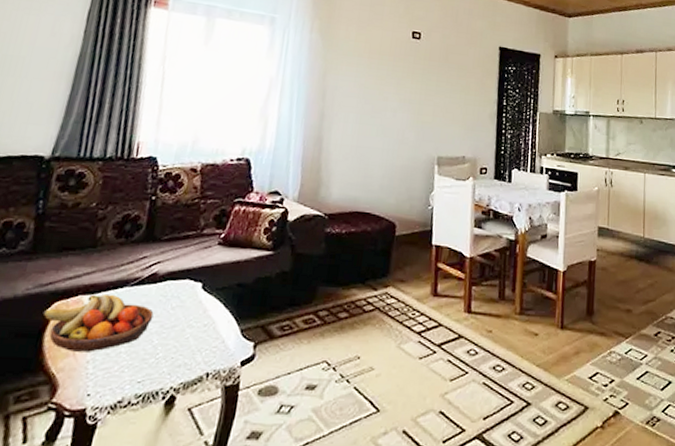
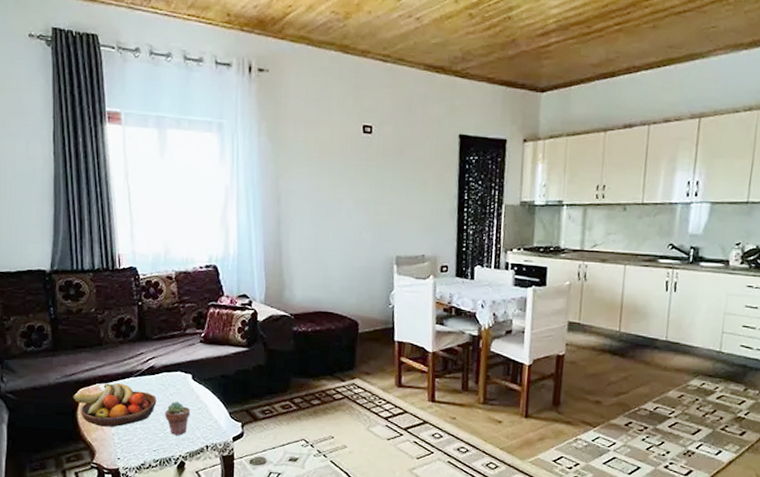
potted succulent: none [160,317,194,361] -> present [165,402,191,435]

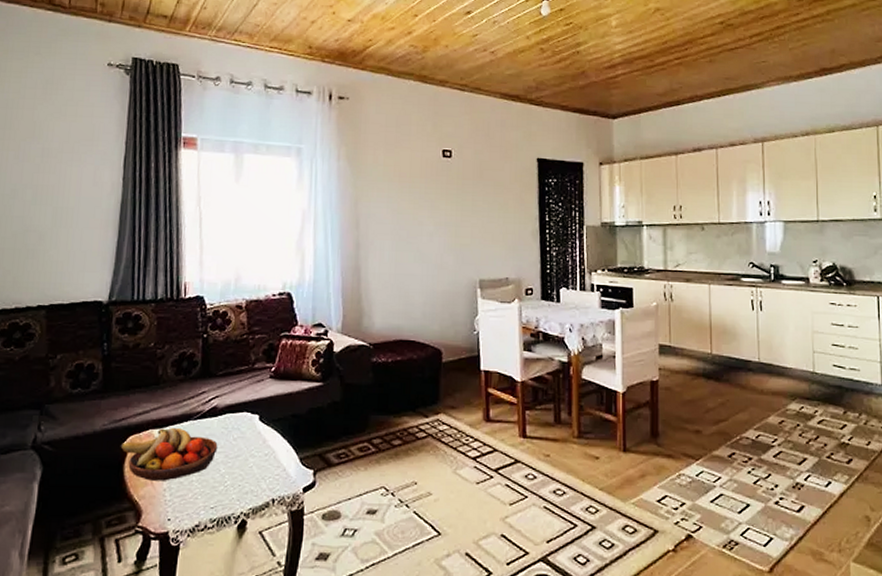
potted succulent: present [165,402,191,435] -> none [226,448,256,488]

